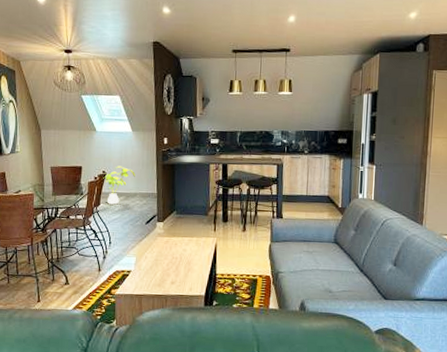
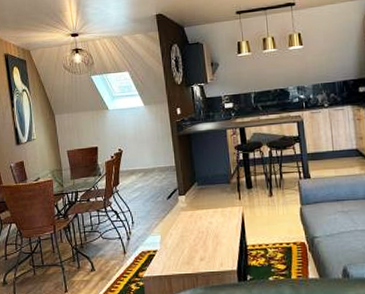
house plant: present [103,166,135,205] -> none [119,142,152,183]

